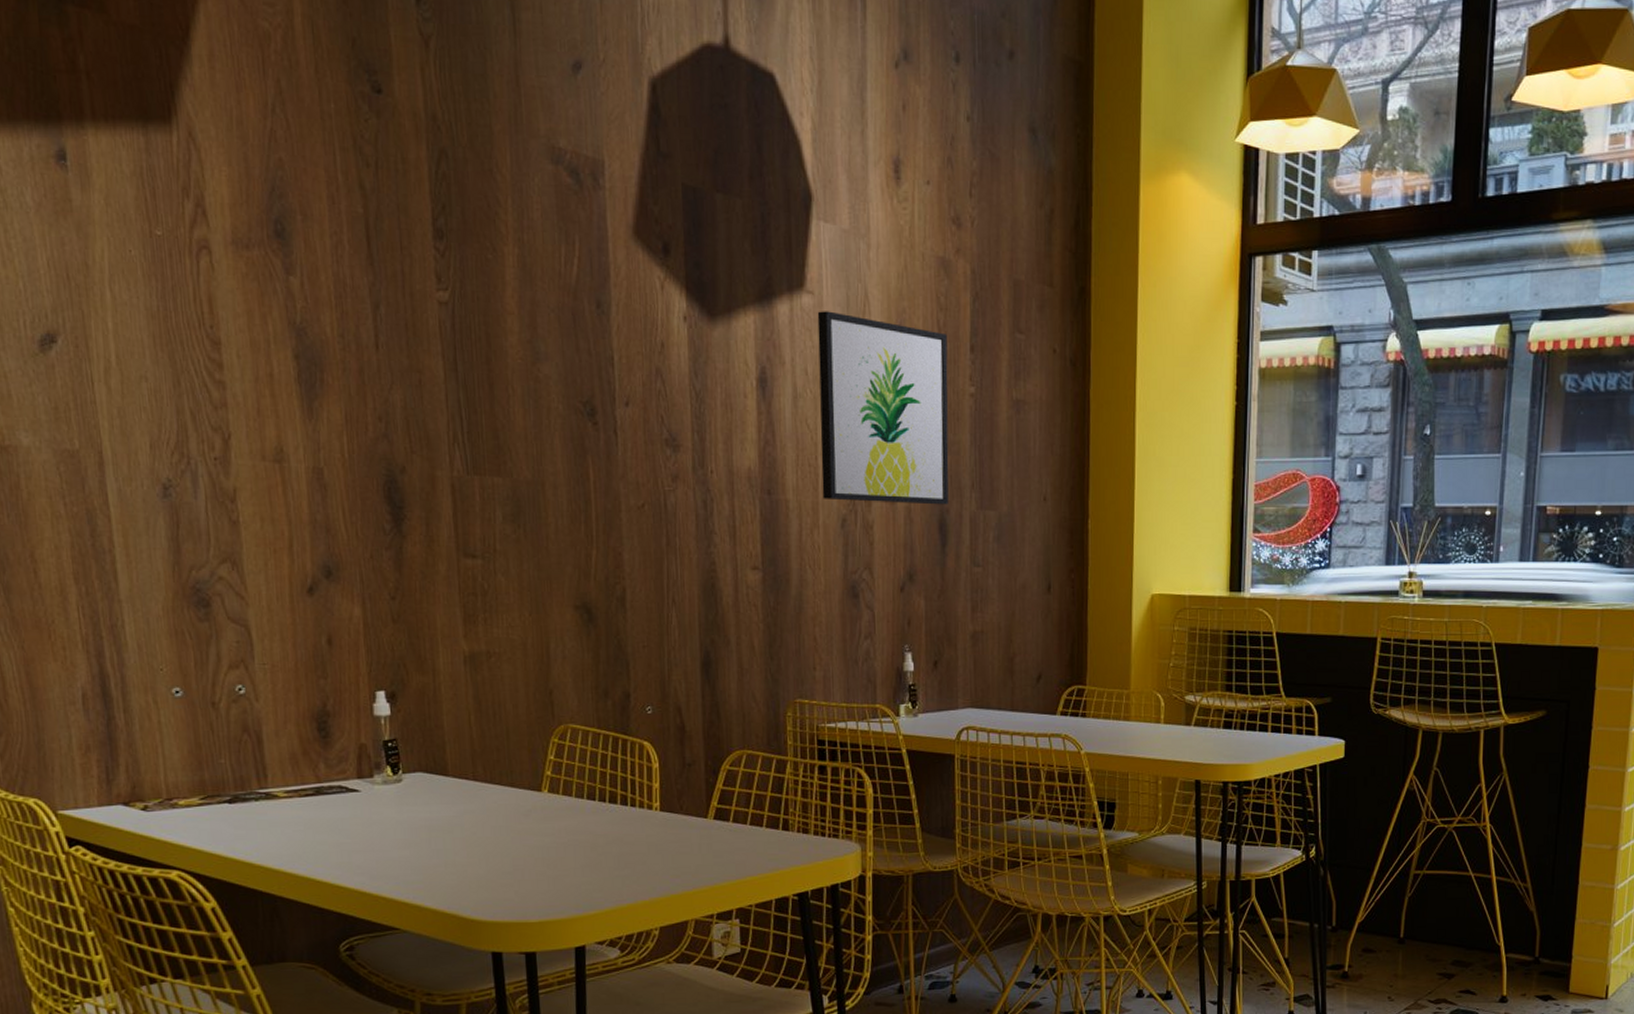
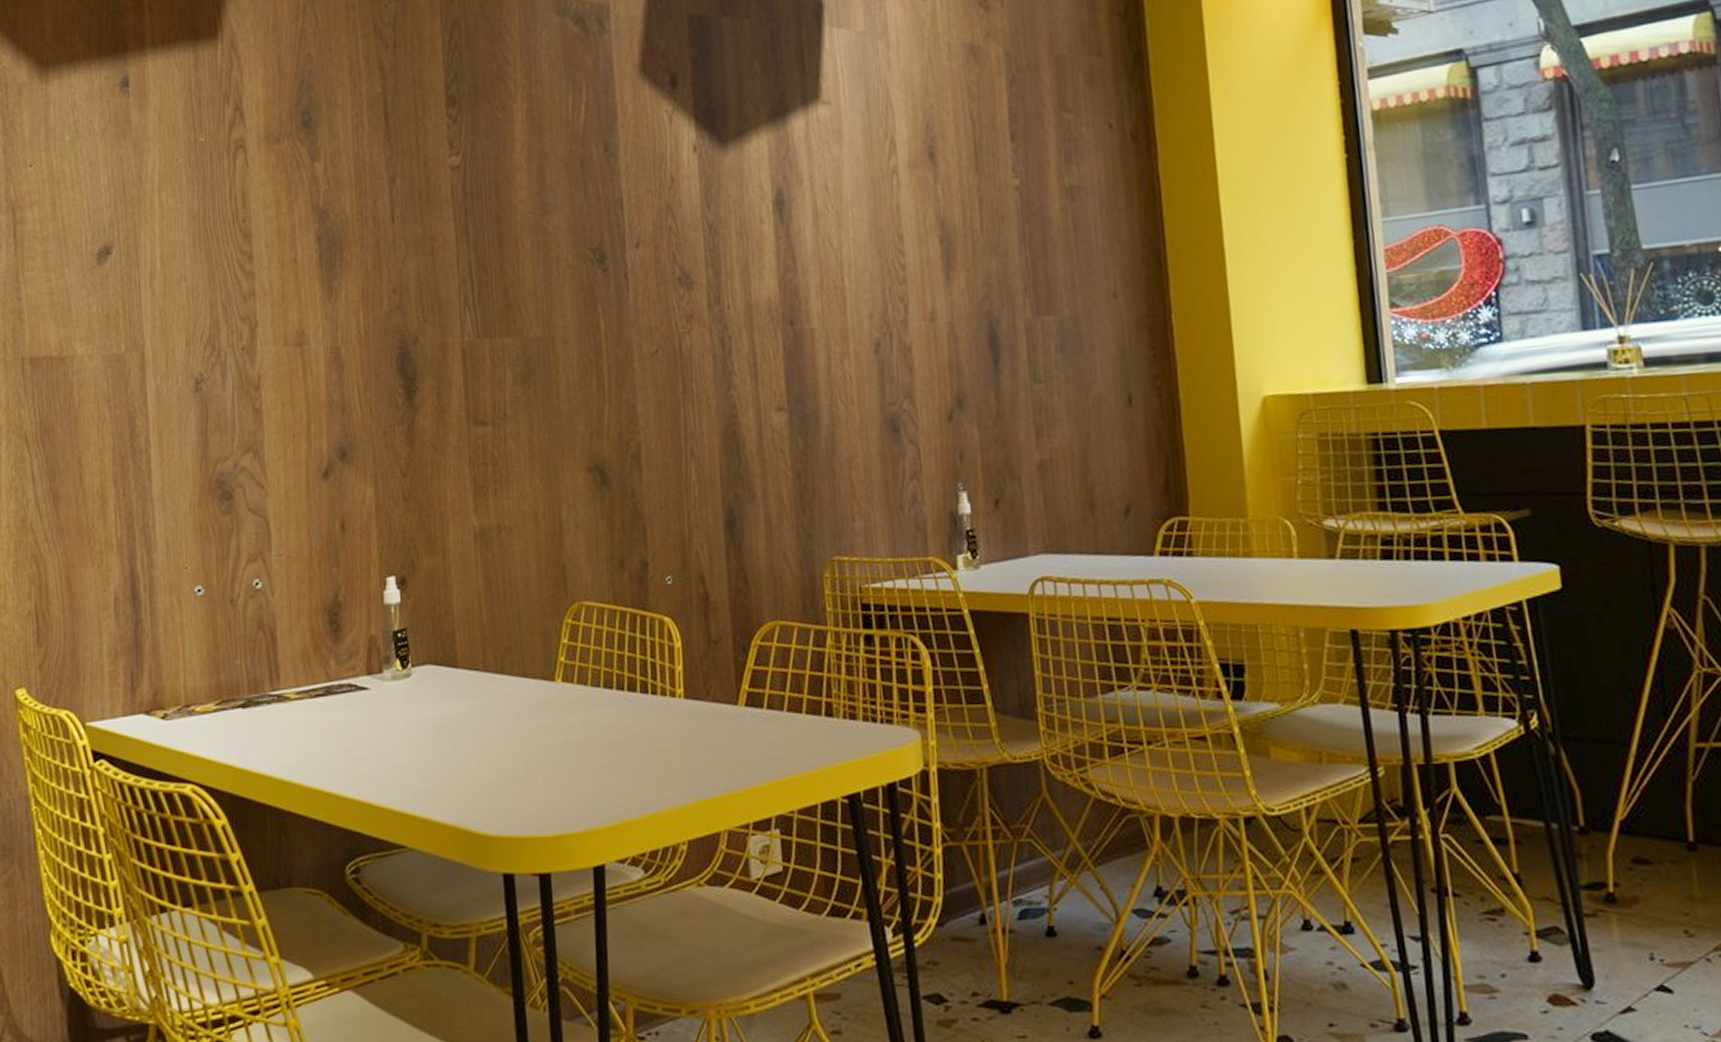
wall art: present [817,311,949,505] -> none [835,119,999,324]

